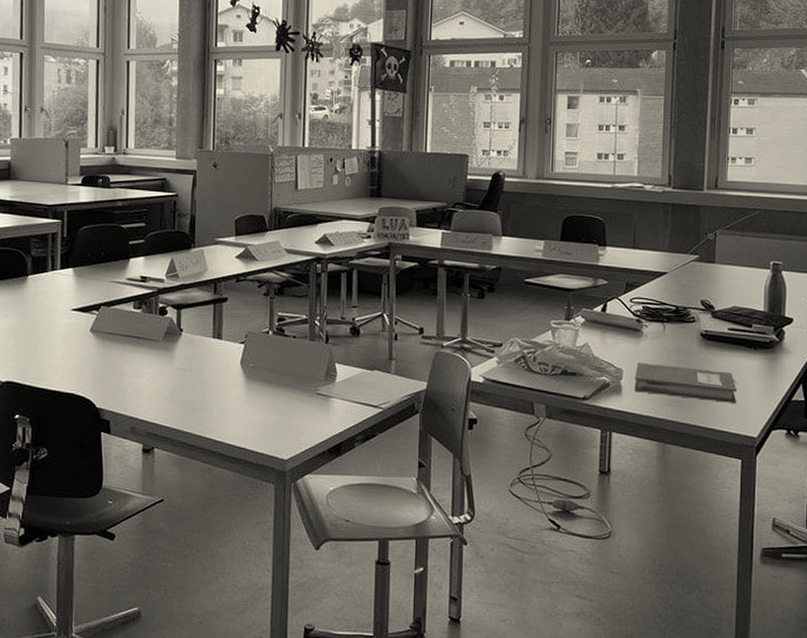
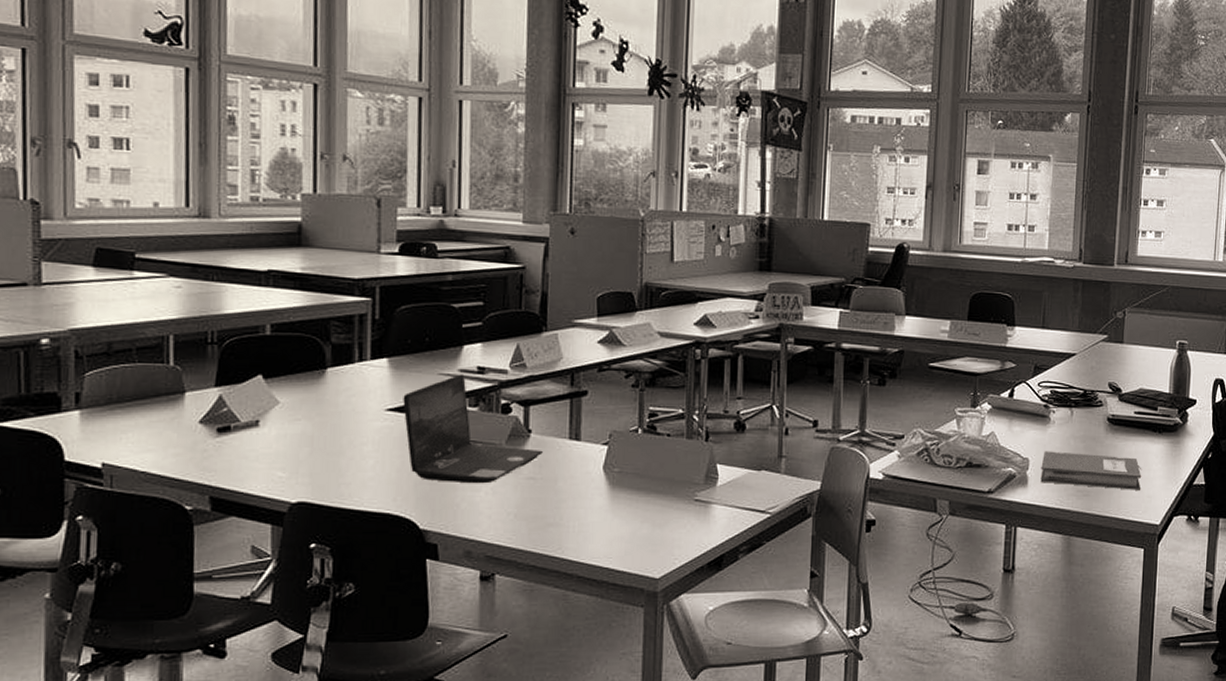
laptop: none [84,282,192,373] -> present [403,374,543,484]

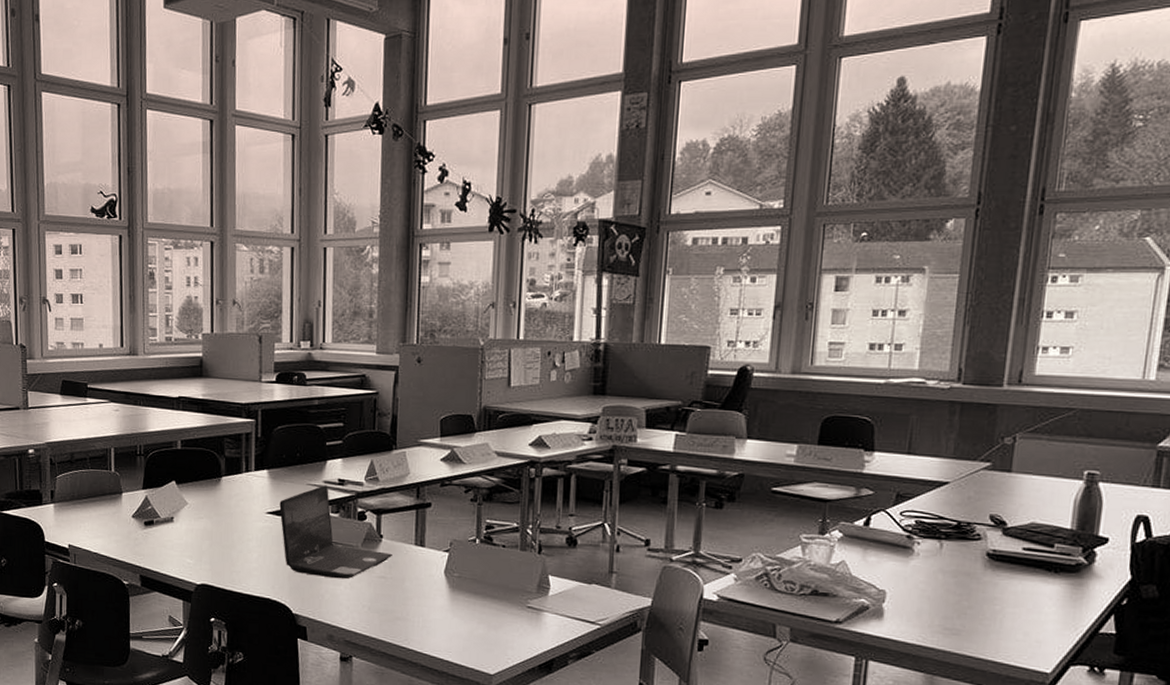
notebook: present [1040,451,1142,490] -> none [899,584,1030,634]

